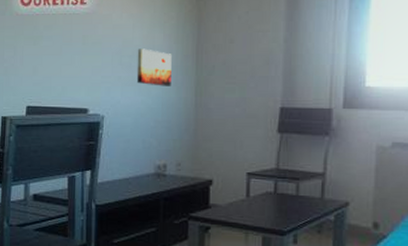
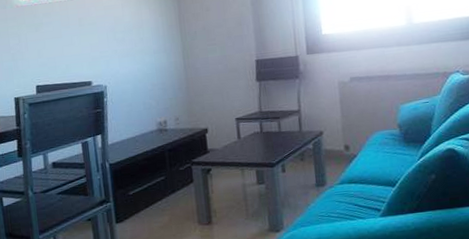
wall art: present [136,48,172,86] -> none [128,23,161,55]

